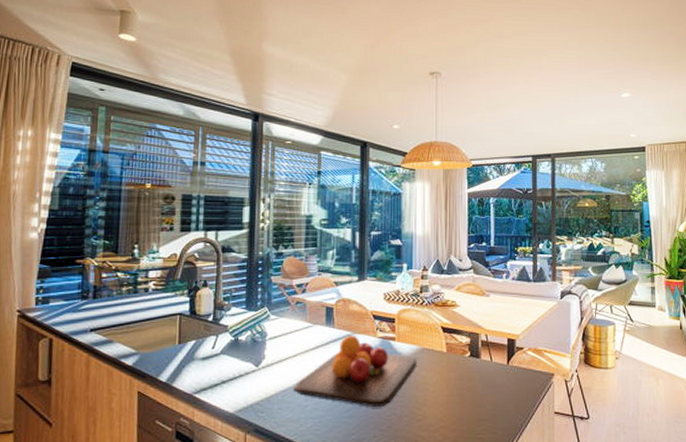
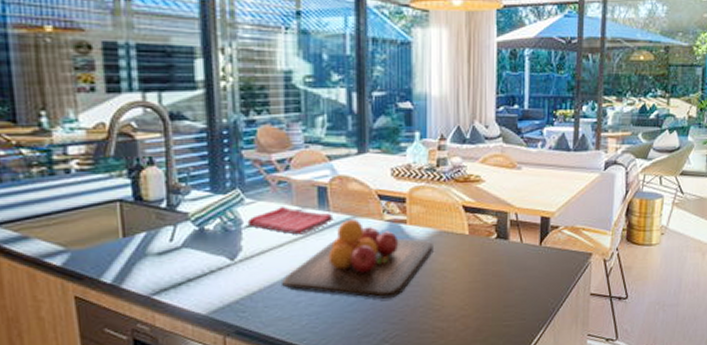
dish towel: none [270,323,337,347] -> present [247,207,334,235]

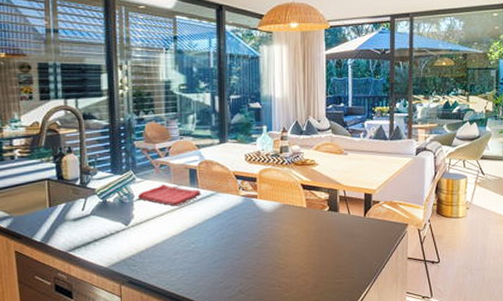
chopping board: present [282,218,433,299] -> none [163,194,279,258]

